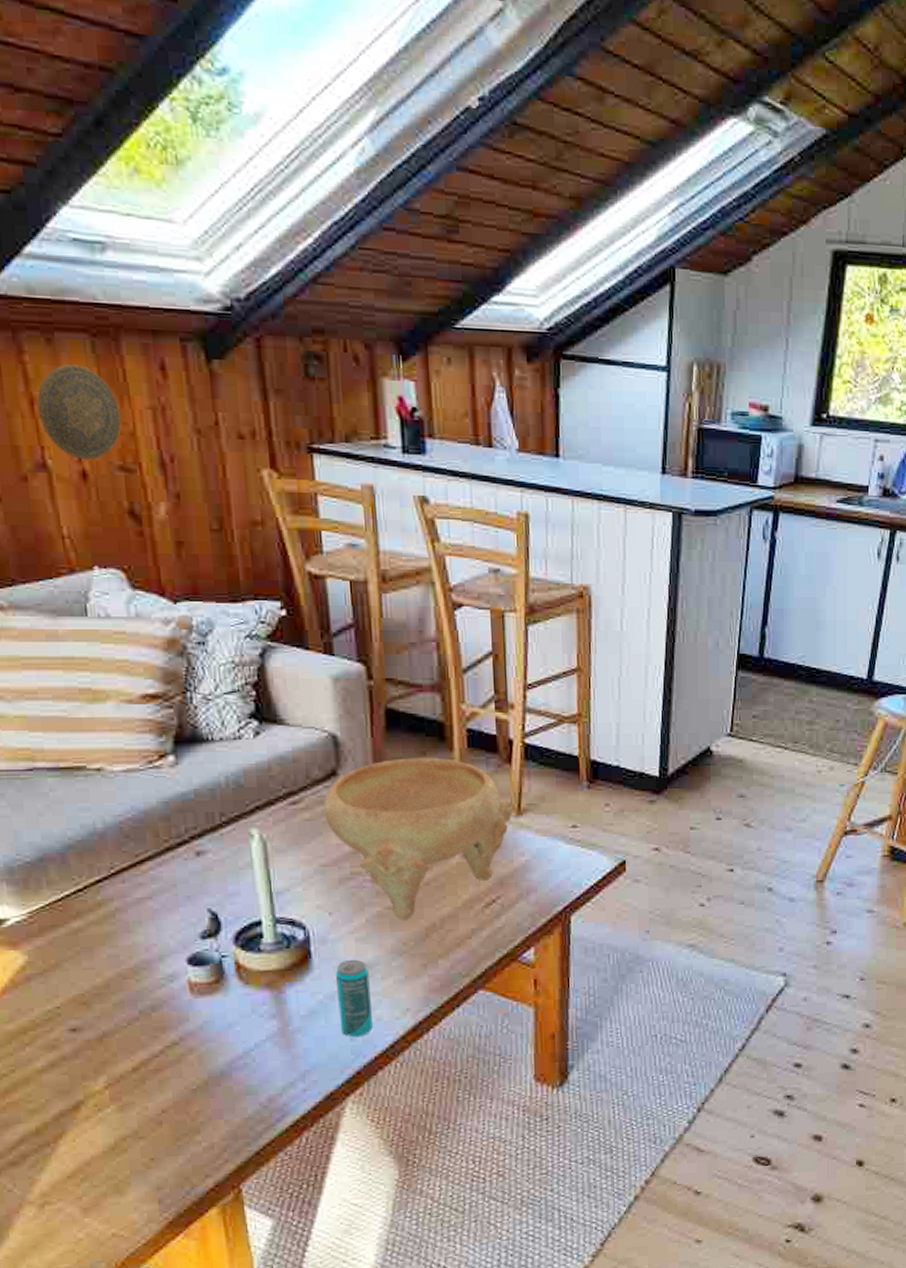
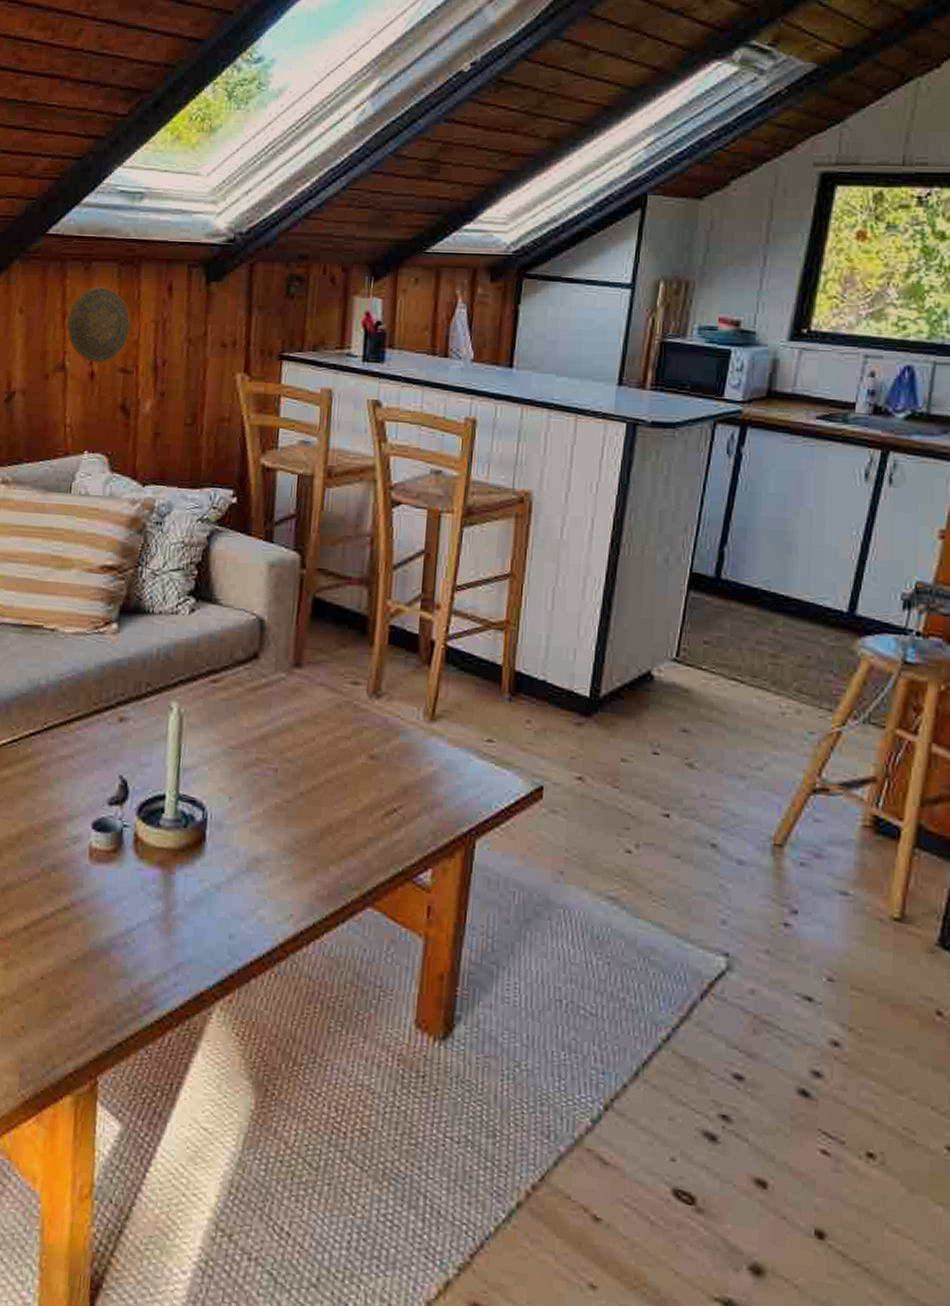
decorative bowl: present [324,757,513,921] -> none [240,648,427,817]
beverage can: present [336,959,373,1038] -> none [221,850,258,937]

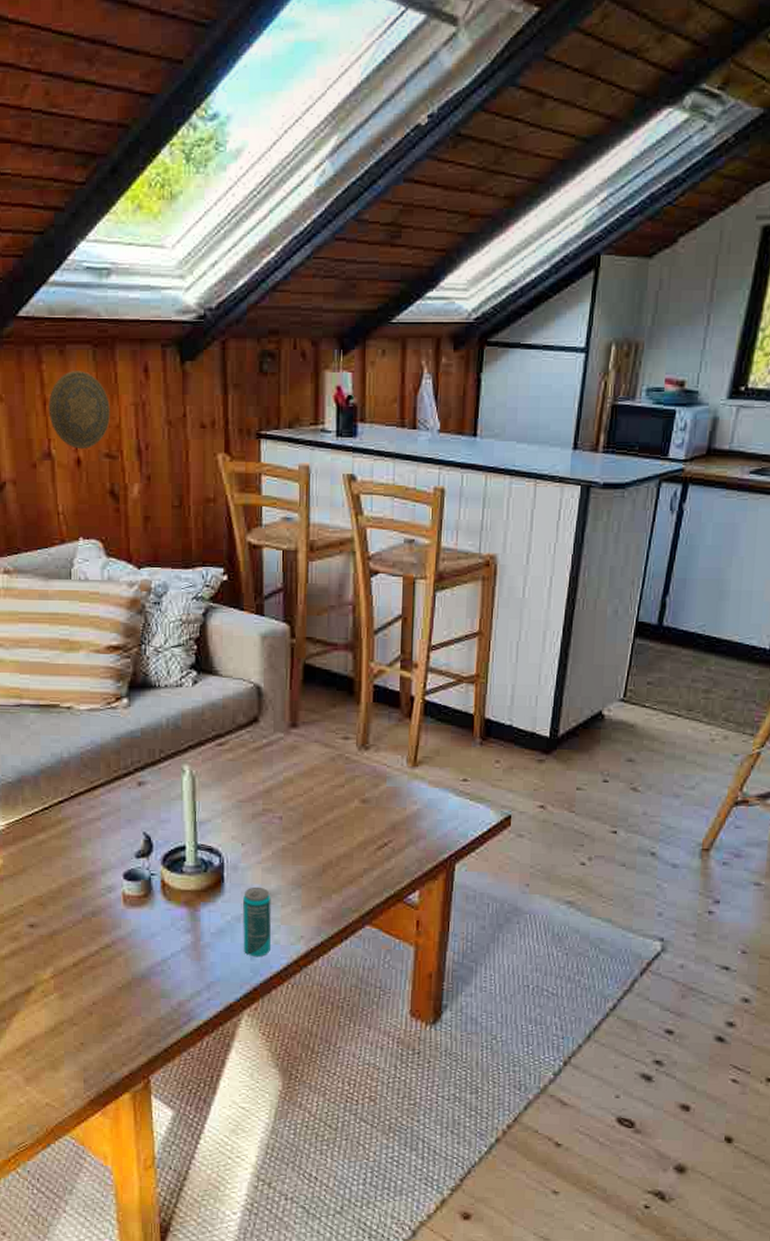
beverage can: none [221,850,258,937] -> present [243,887,271,957]

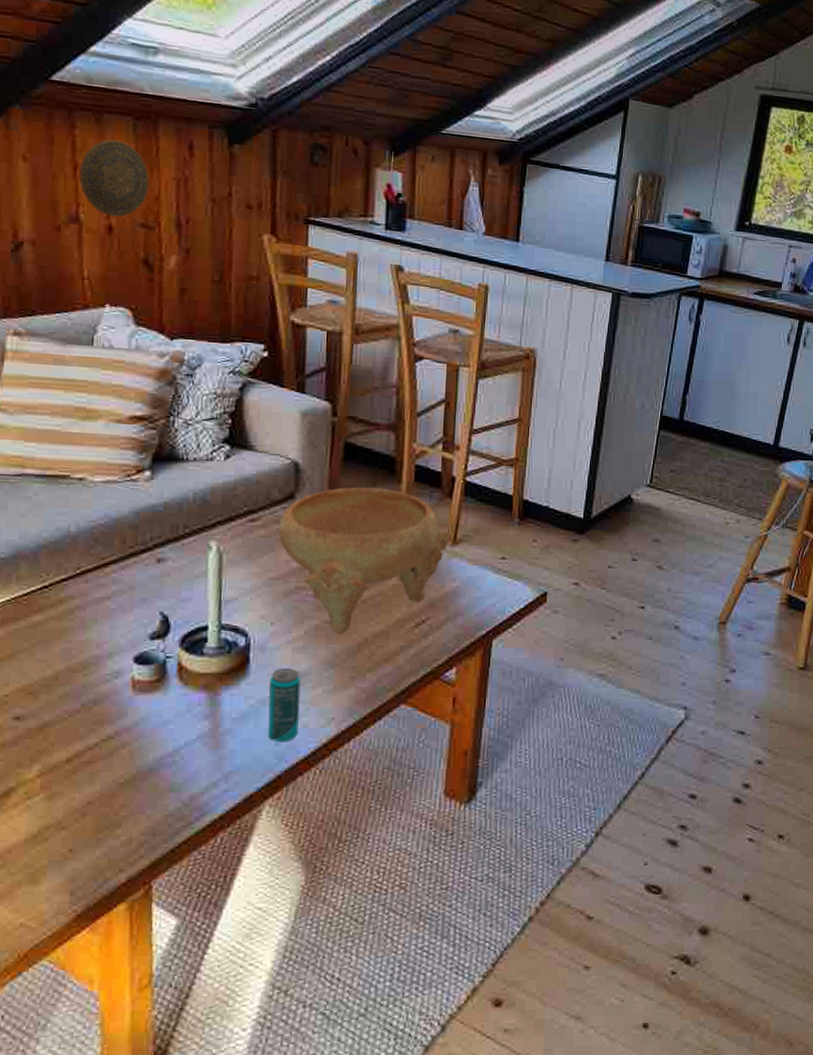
decorative bowl: none [245,709,409,856] -> present [278,487,449,634]

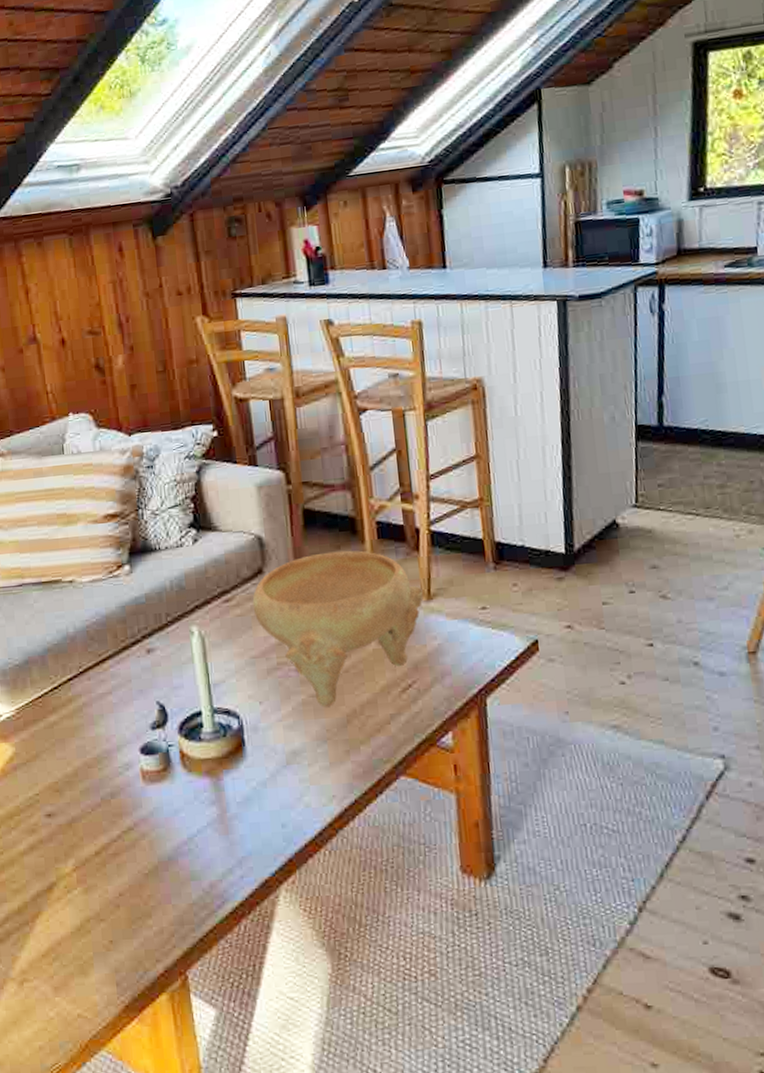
decorative plate: present [79,139,149,217] -> none [30,258,90,330]
beverage can: present [267,667,301,743] -> none [267,746,302,825]

